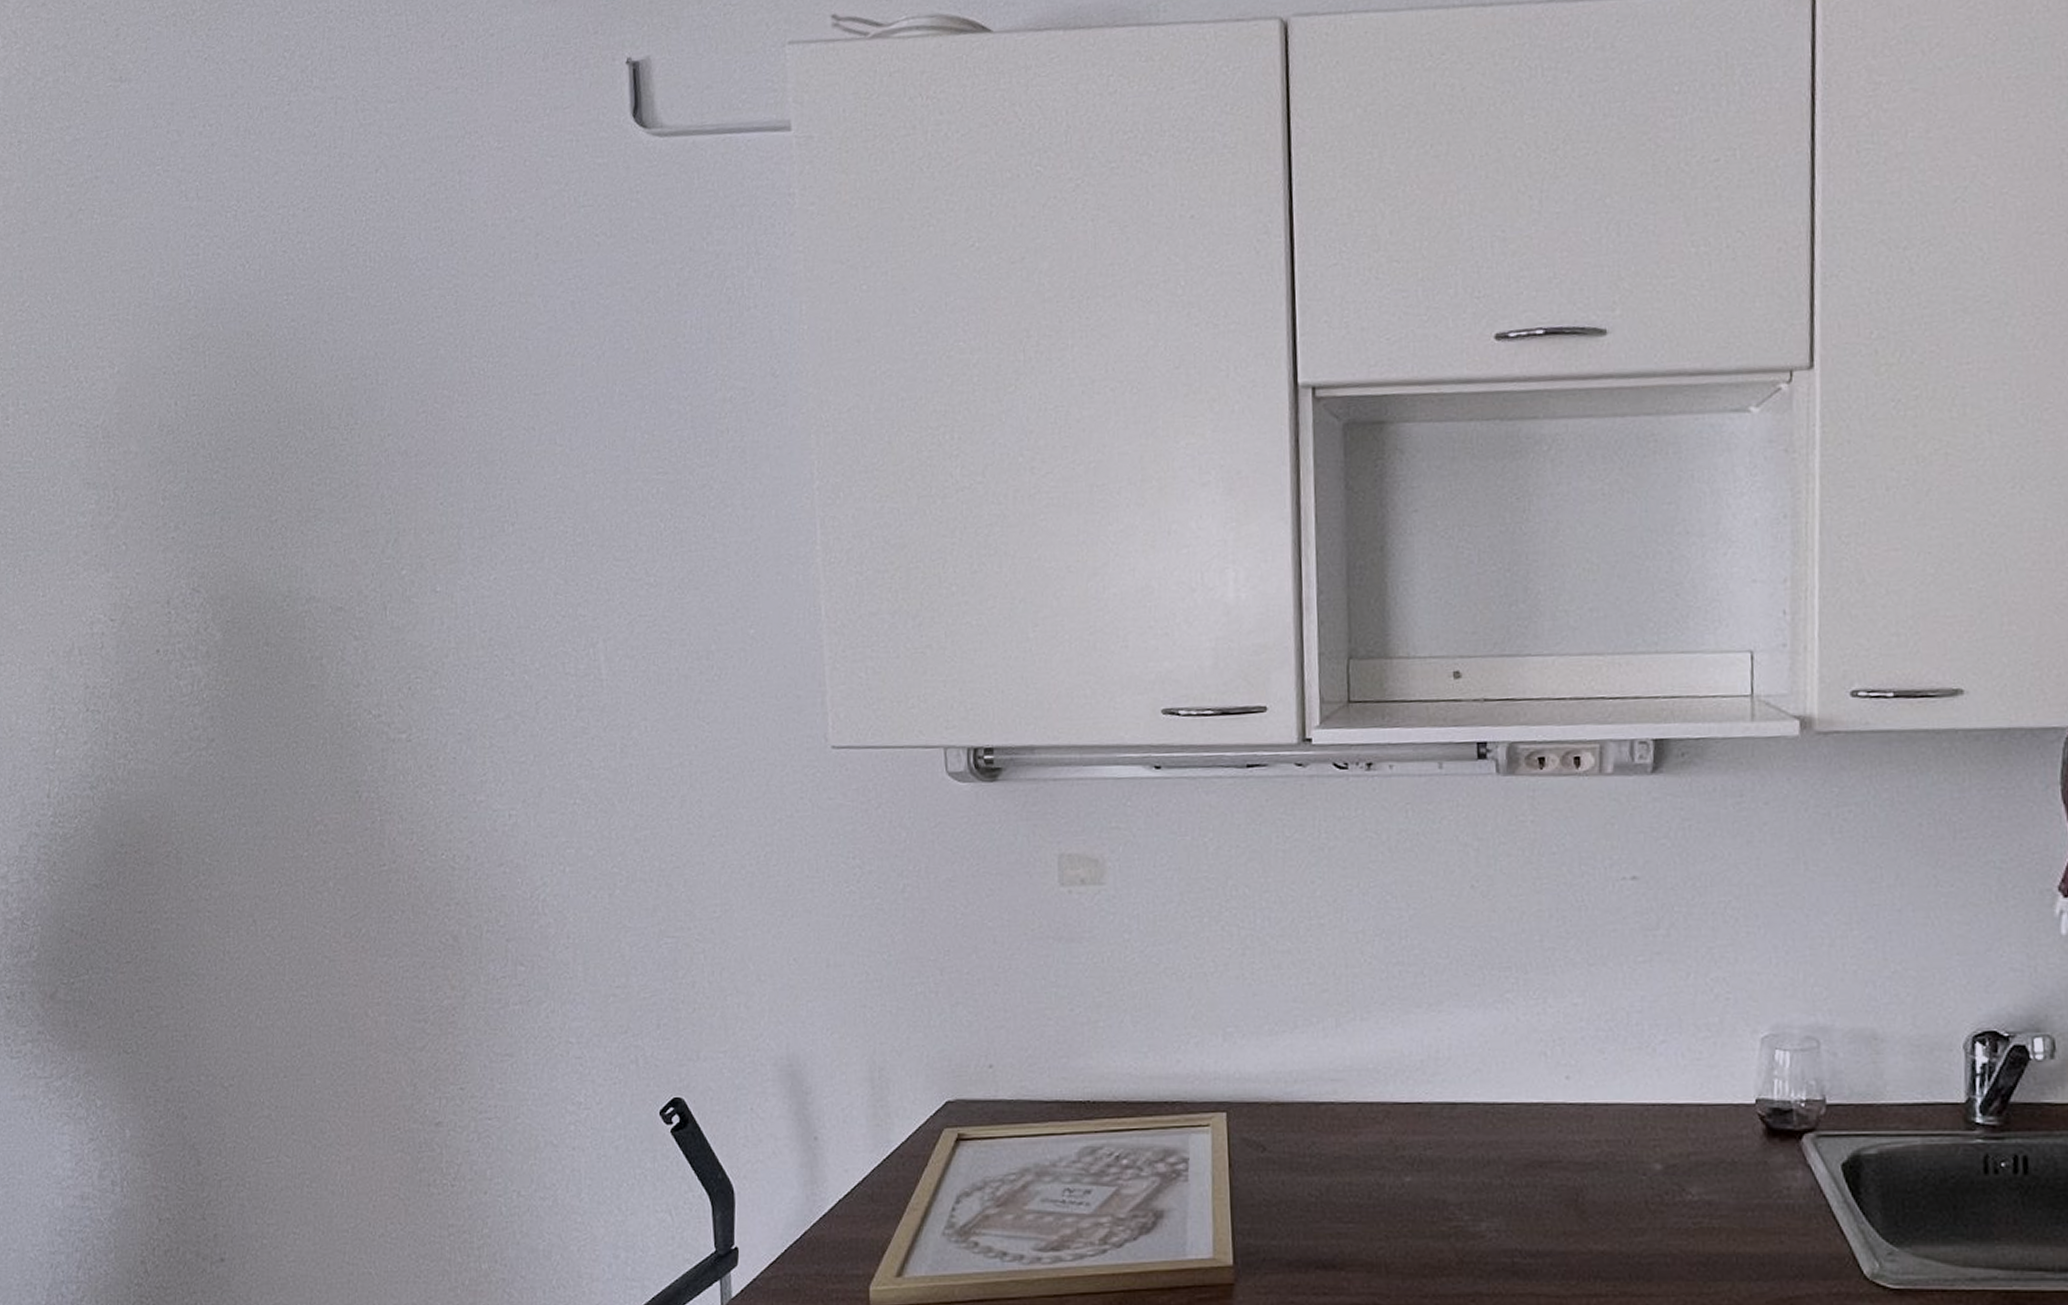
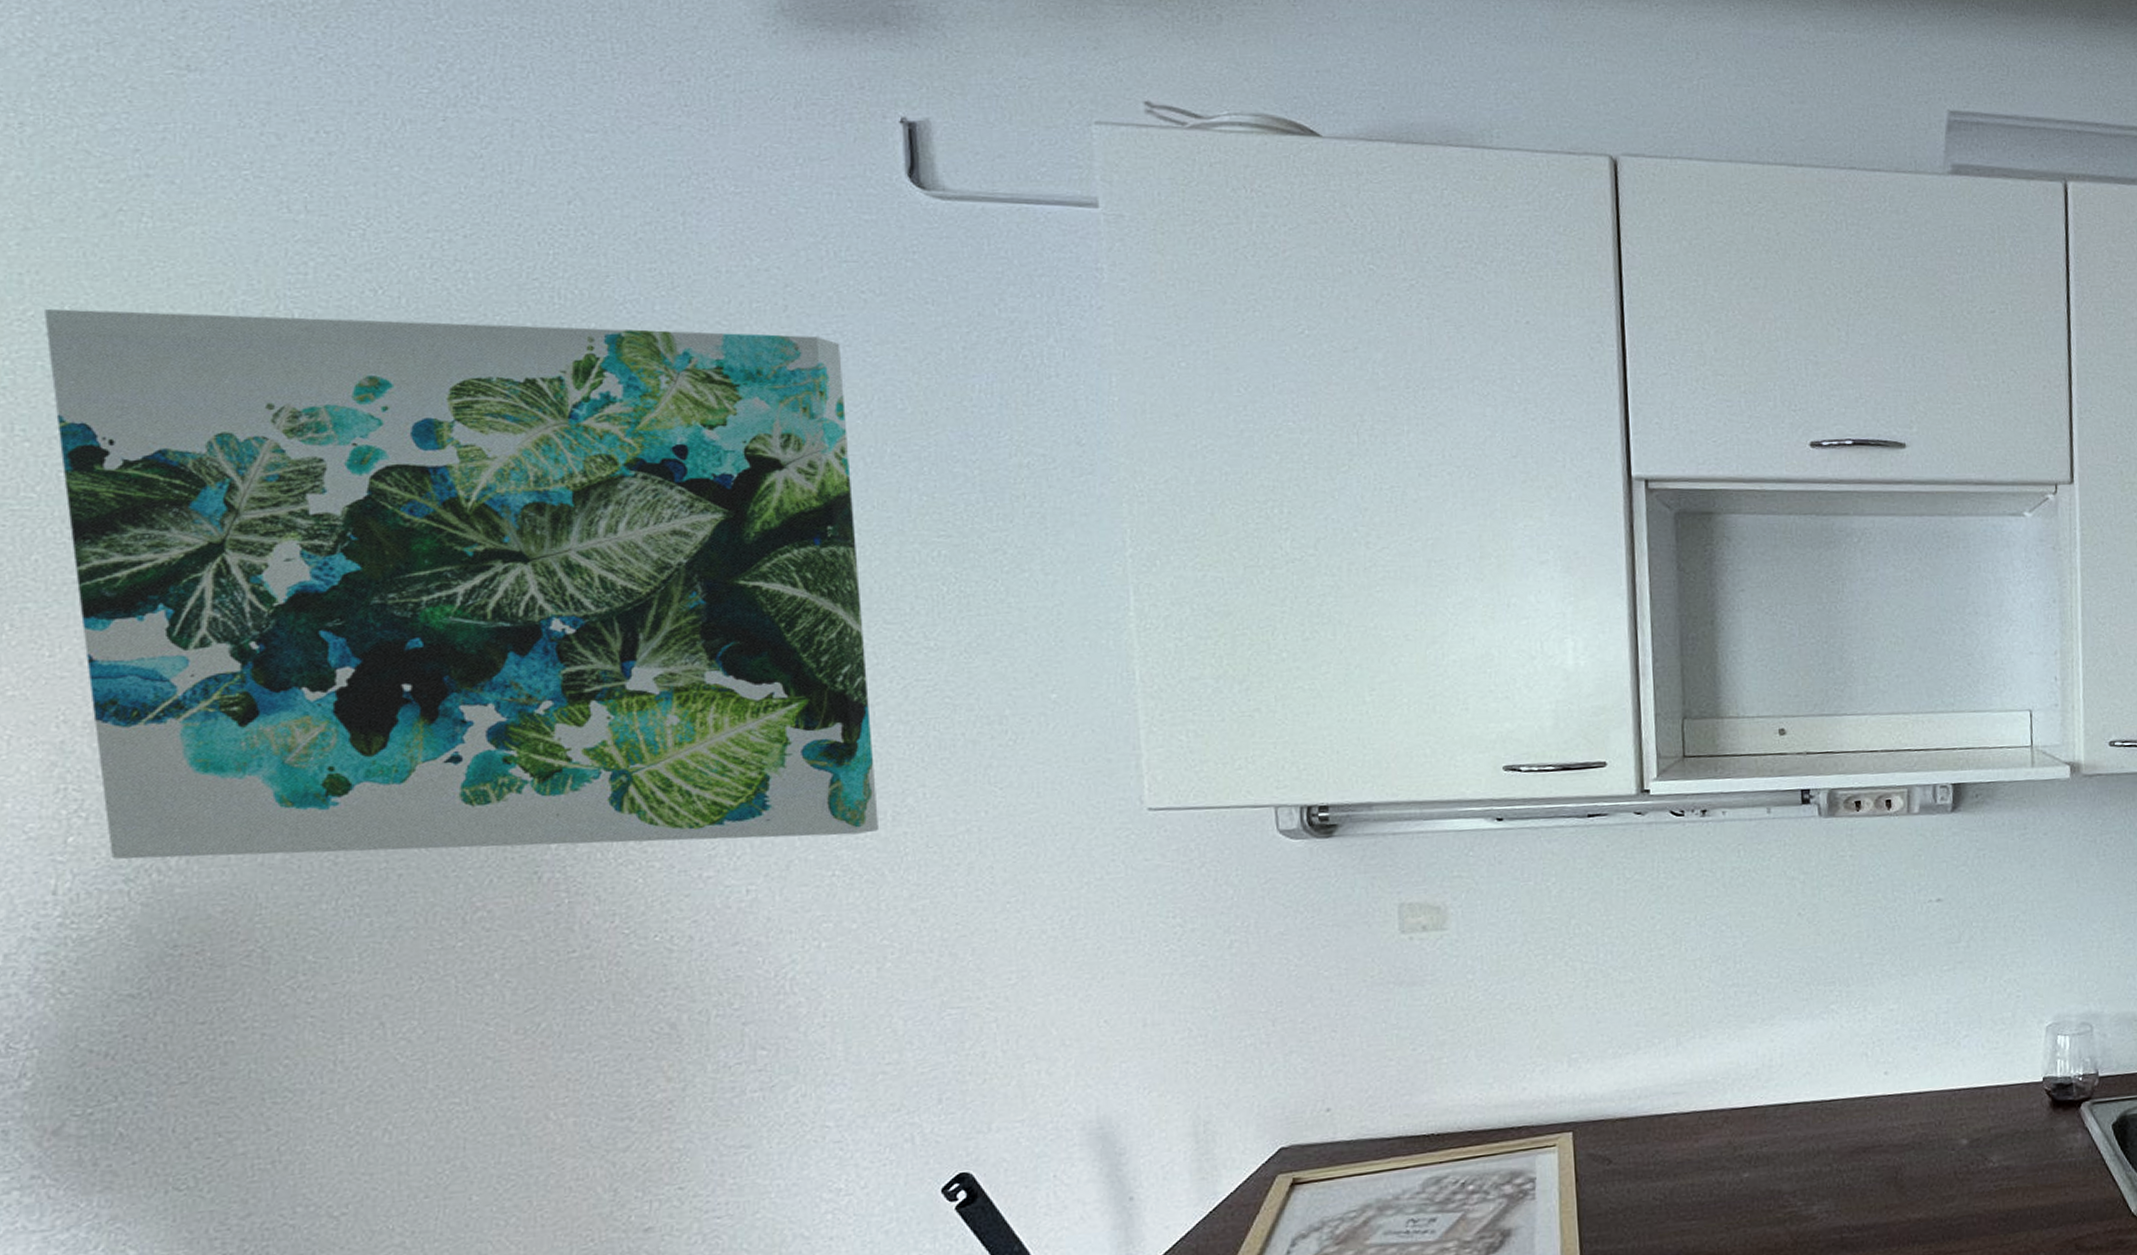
wall art: none [35,281,611,770] -> present [43,308,880,859]

